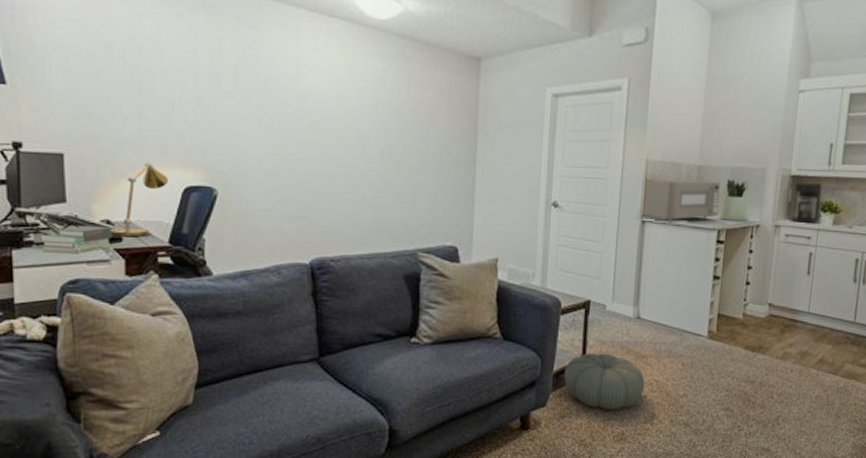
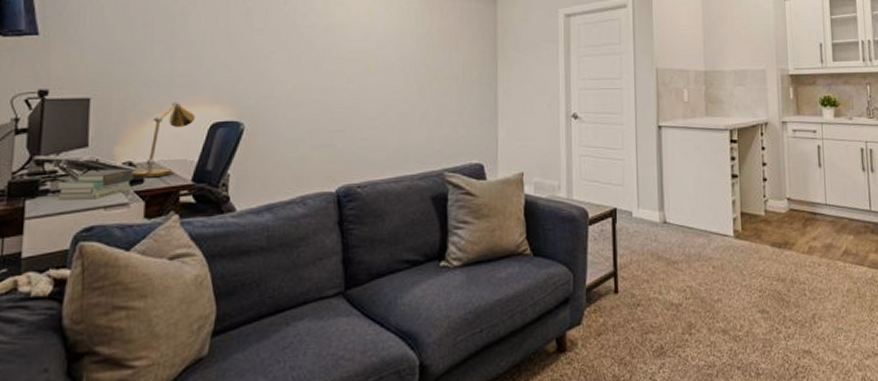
pouf: present [564,353,645,410] -> none [597,262,679,323]
microwave: present [640,179,721,222] -> none [655,84,728,125]
planter: present [719,179,749,221] -> none [729,81,756,120]
coffee maker: present [790,182,822,224] -> none [794,79,821,119]

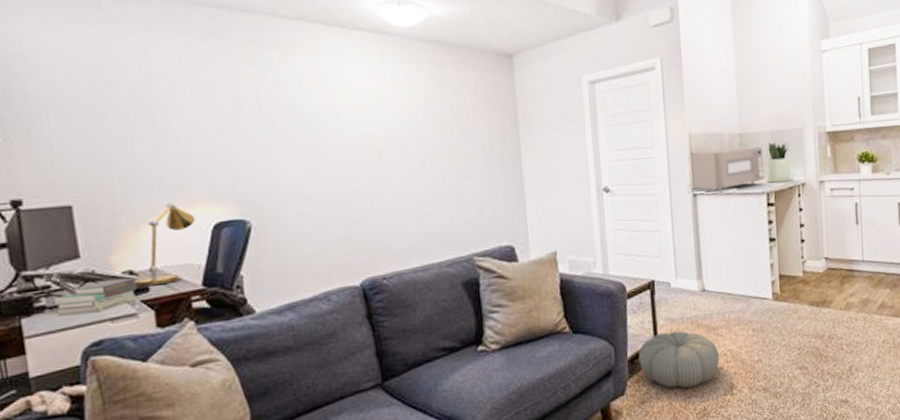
pouf: none [597,262,679,323] -> present [638,330,720,388]
microwave: none [655,84,728,125] -> present [688,146,765,192]
planter: none [729,81,756,120] -> present [766,141,793,183]

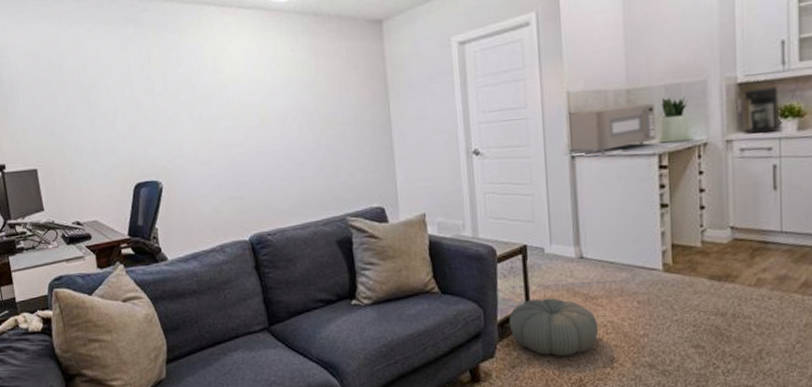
books: present [54,277,138,317] -> none [29,227,84,256]
desk lamp: present [133,202,196,288] -> none [80,166,122,236]
coffee maker: none [832,135,858,176] -> present [743,86,779,134]

